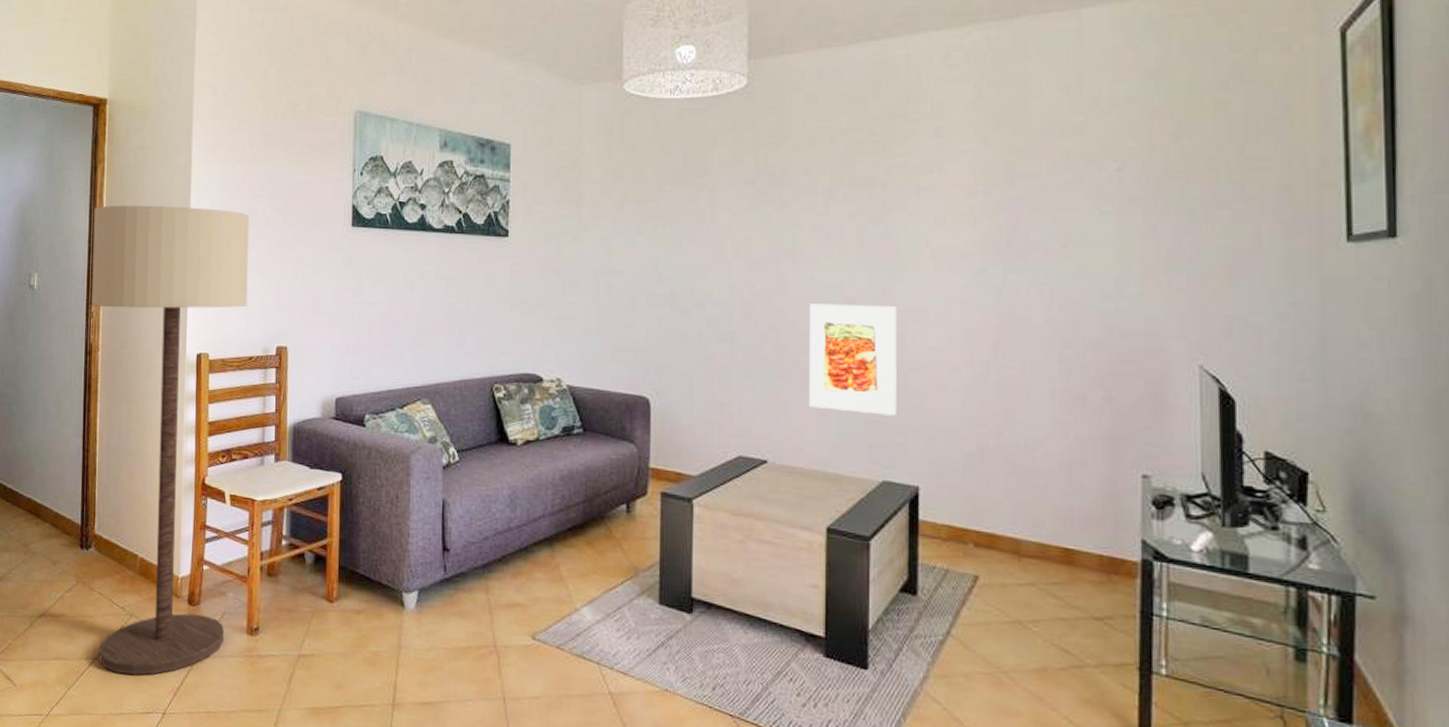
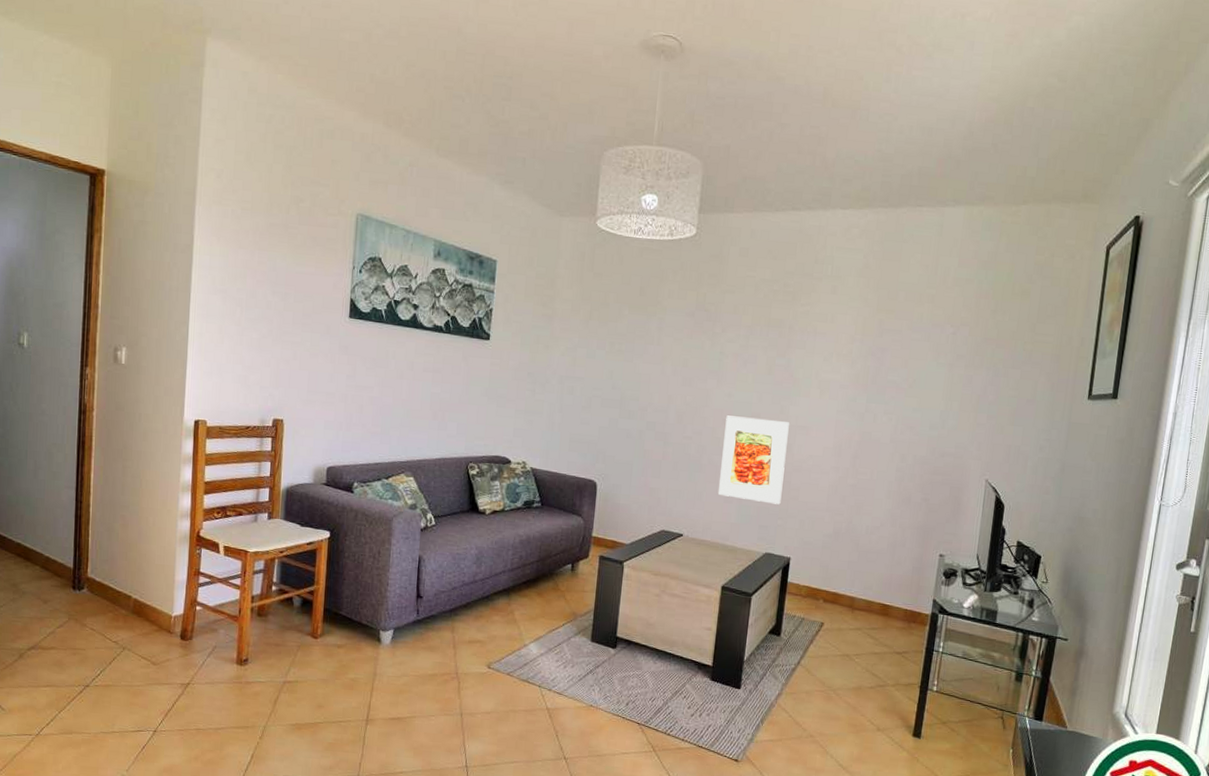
floor lamp: present [91,205,249,675] -> none [86,274,250,700]

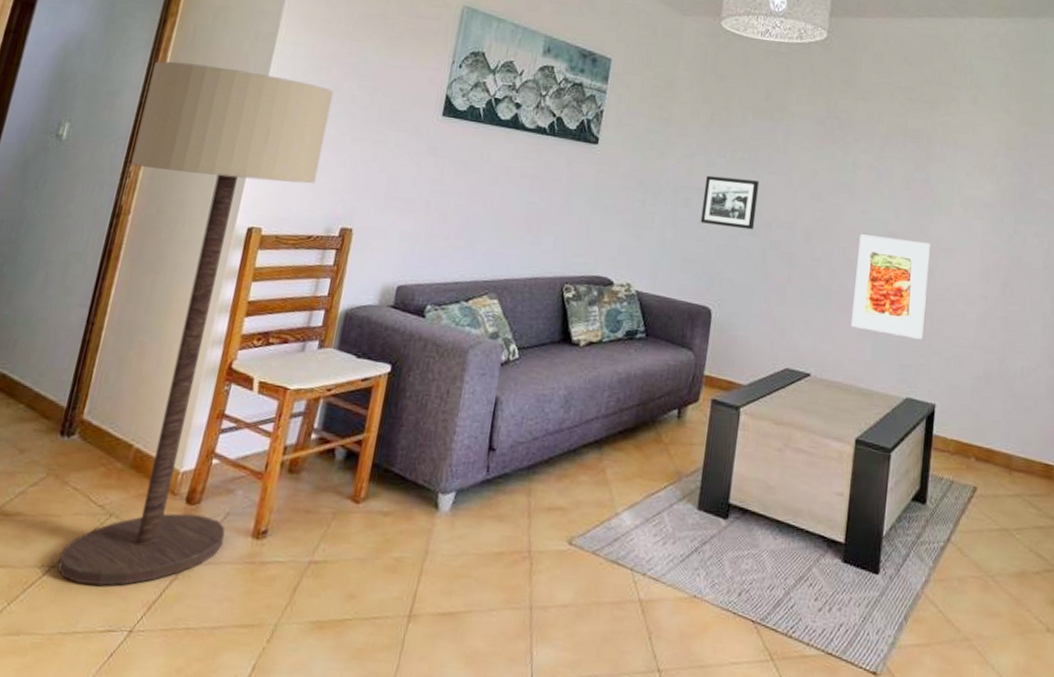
floor lamp: none [86,274,250,700] -> present [57,61,334,586]
picture frame: none [584,366,636,414] -> present [700,175,760,230]

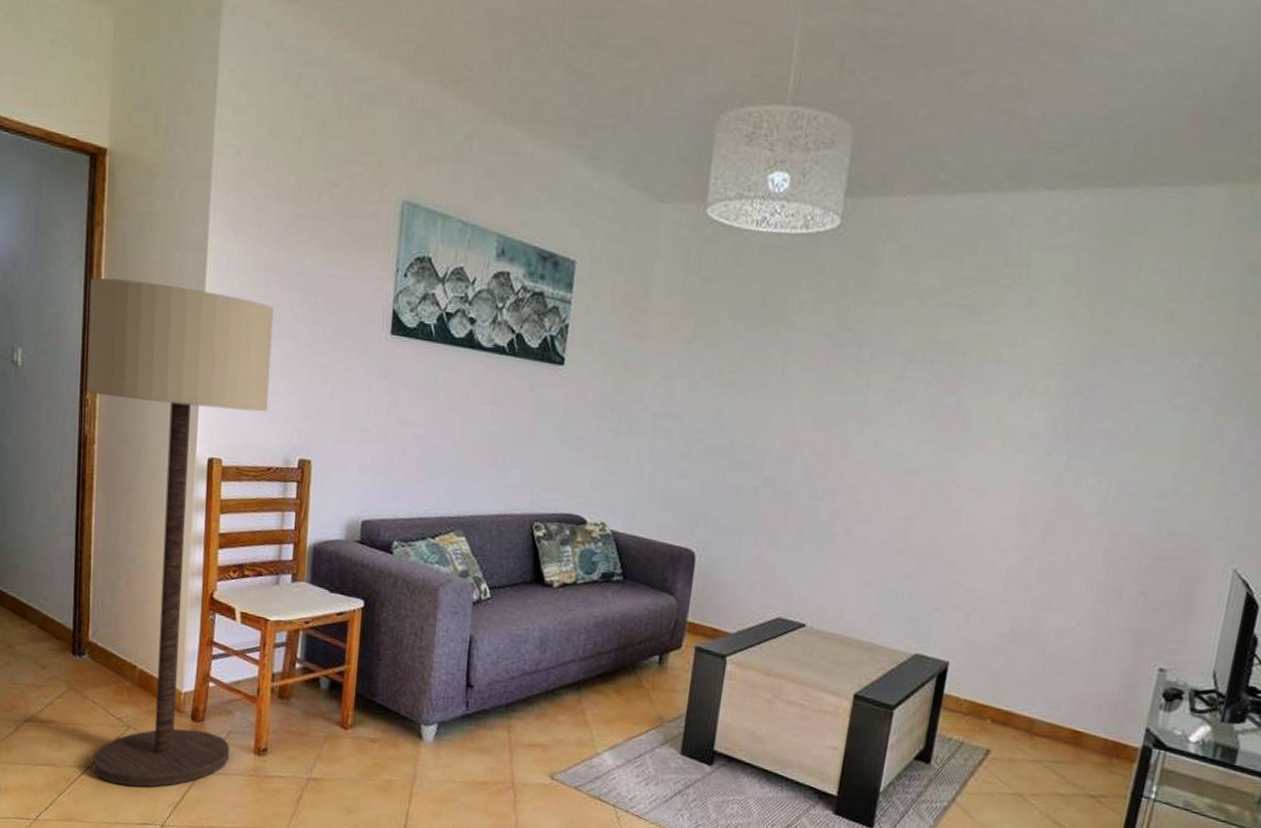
picture frame: present [700,175,760,230] -> none [682,401,752,465]
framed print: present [850,234,930,340] -> none [854,470,957,591]

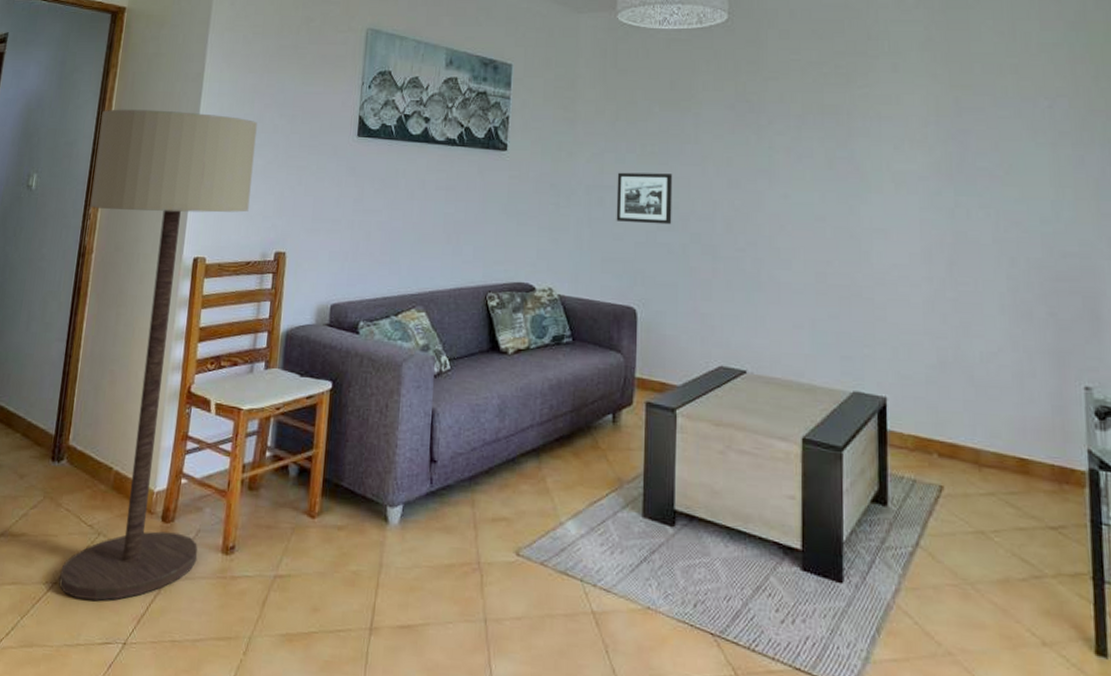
picture frame: none [682,401,752,465] -> present [616,172,673,225]

